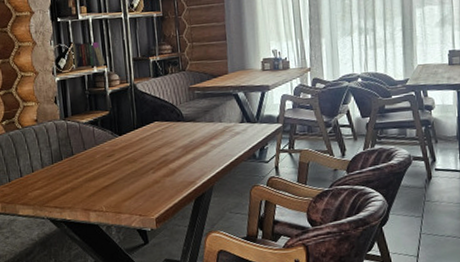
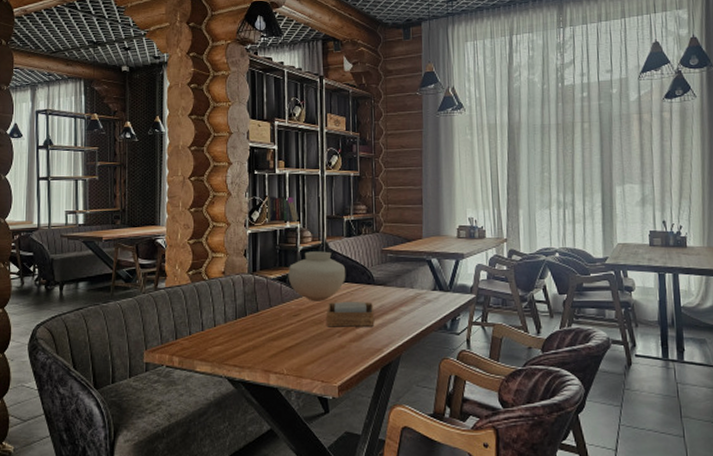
vase: none [99,92,156,142] -> present [288,251,346,302]
napkin holder: none [139,138,186,165] -> present [326,301,375,327]

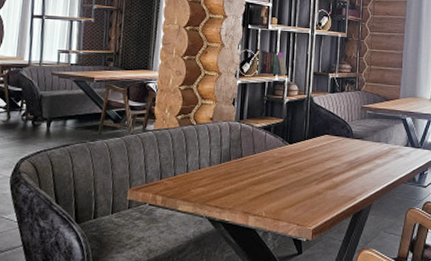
vase: present [288,251,346,302] -> none [273,104,328,151]
napkin holder: present [326,301,375,327] -> none [305,152,351,176]

